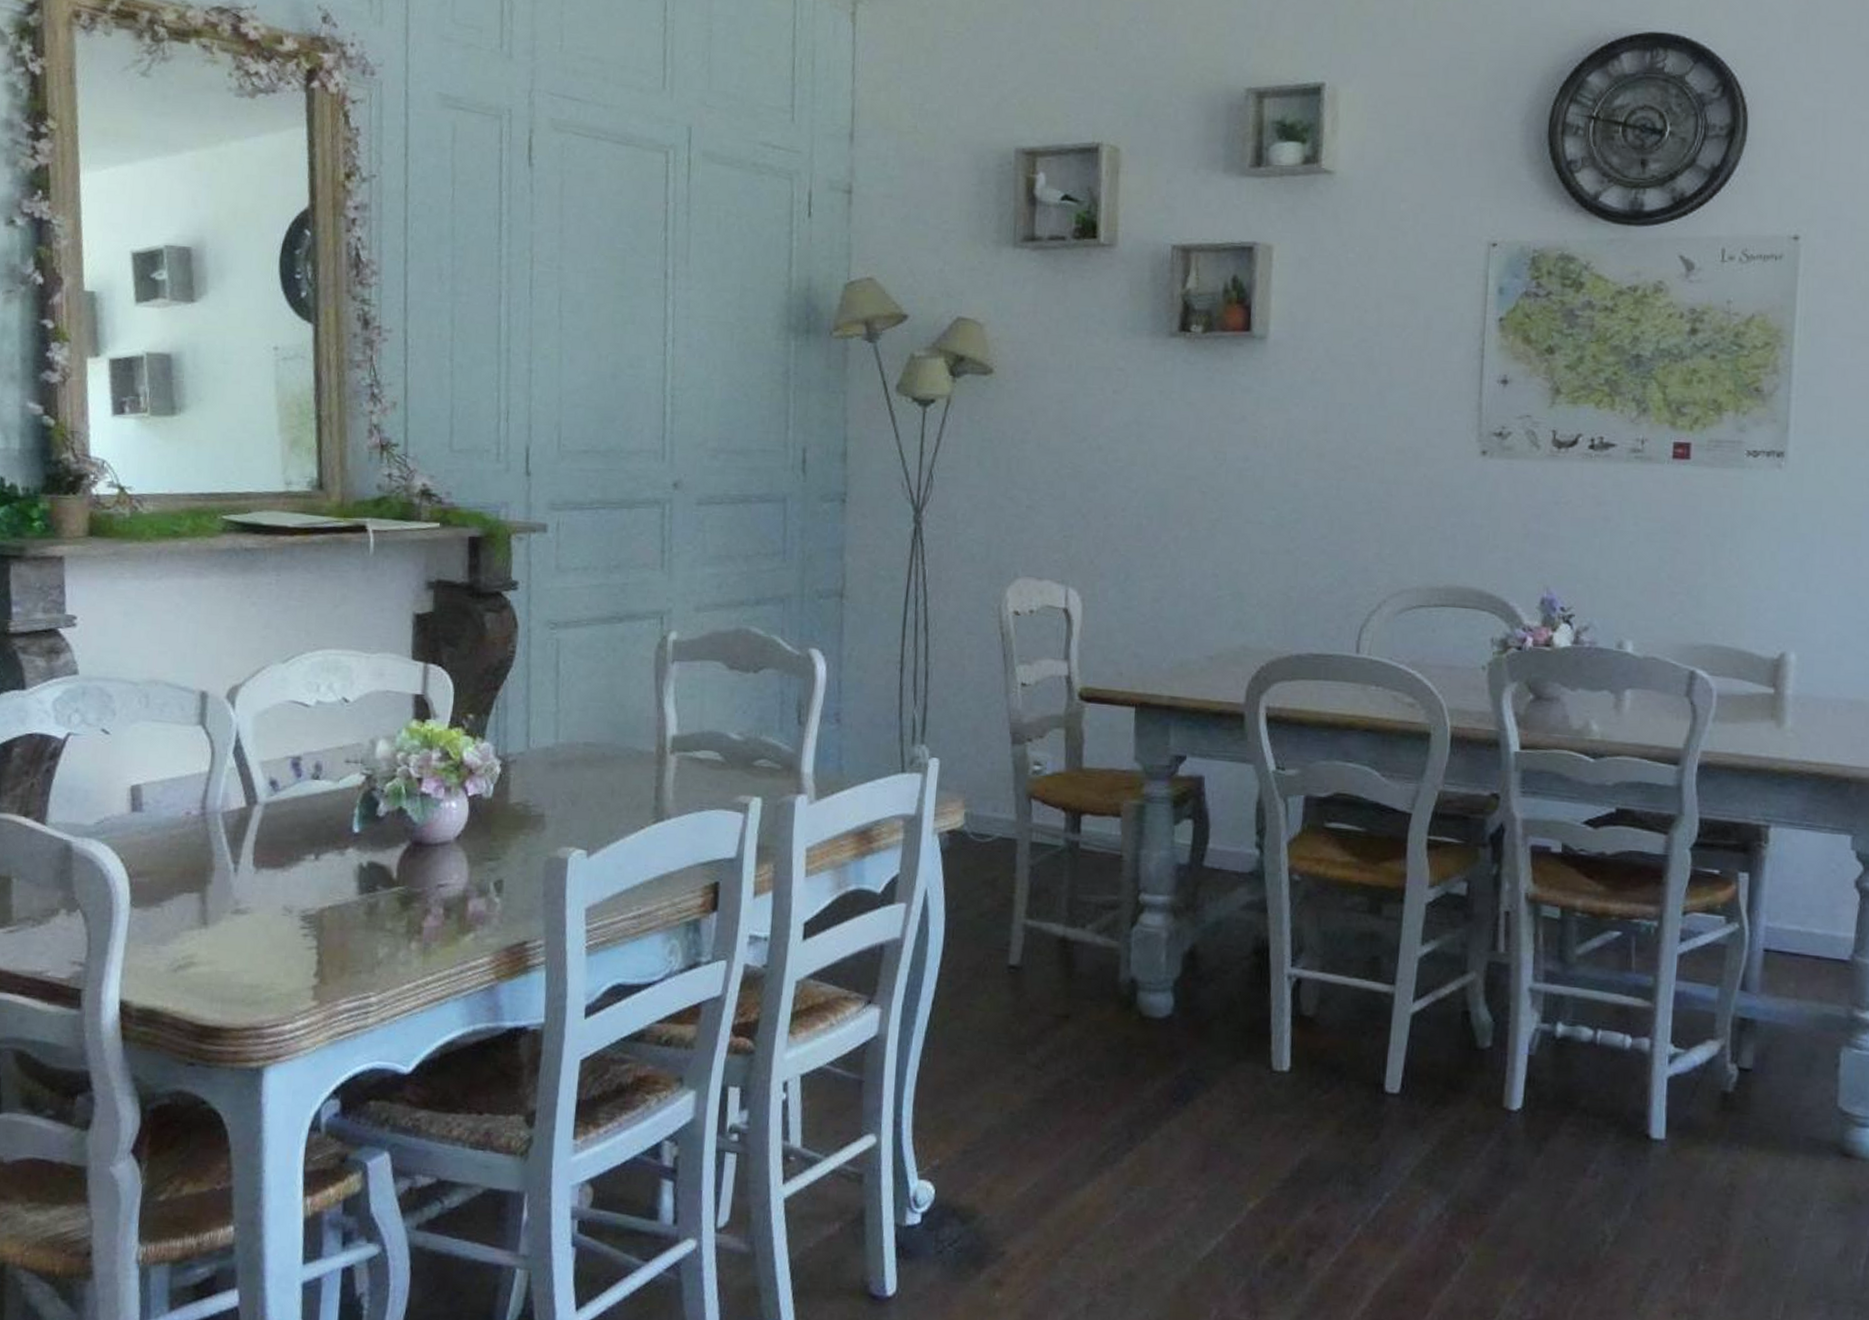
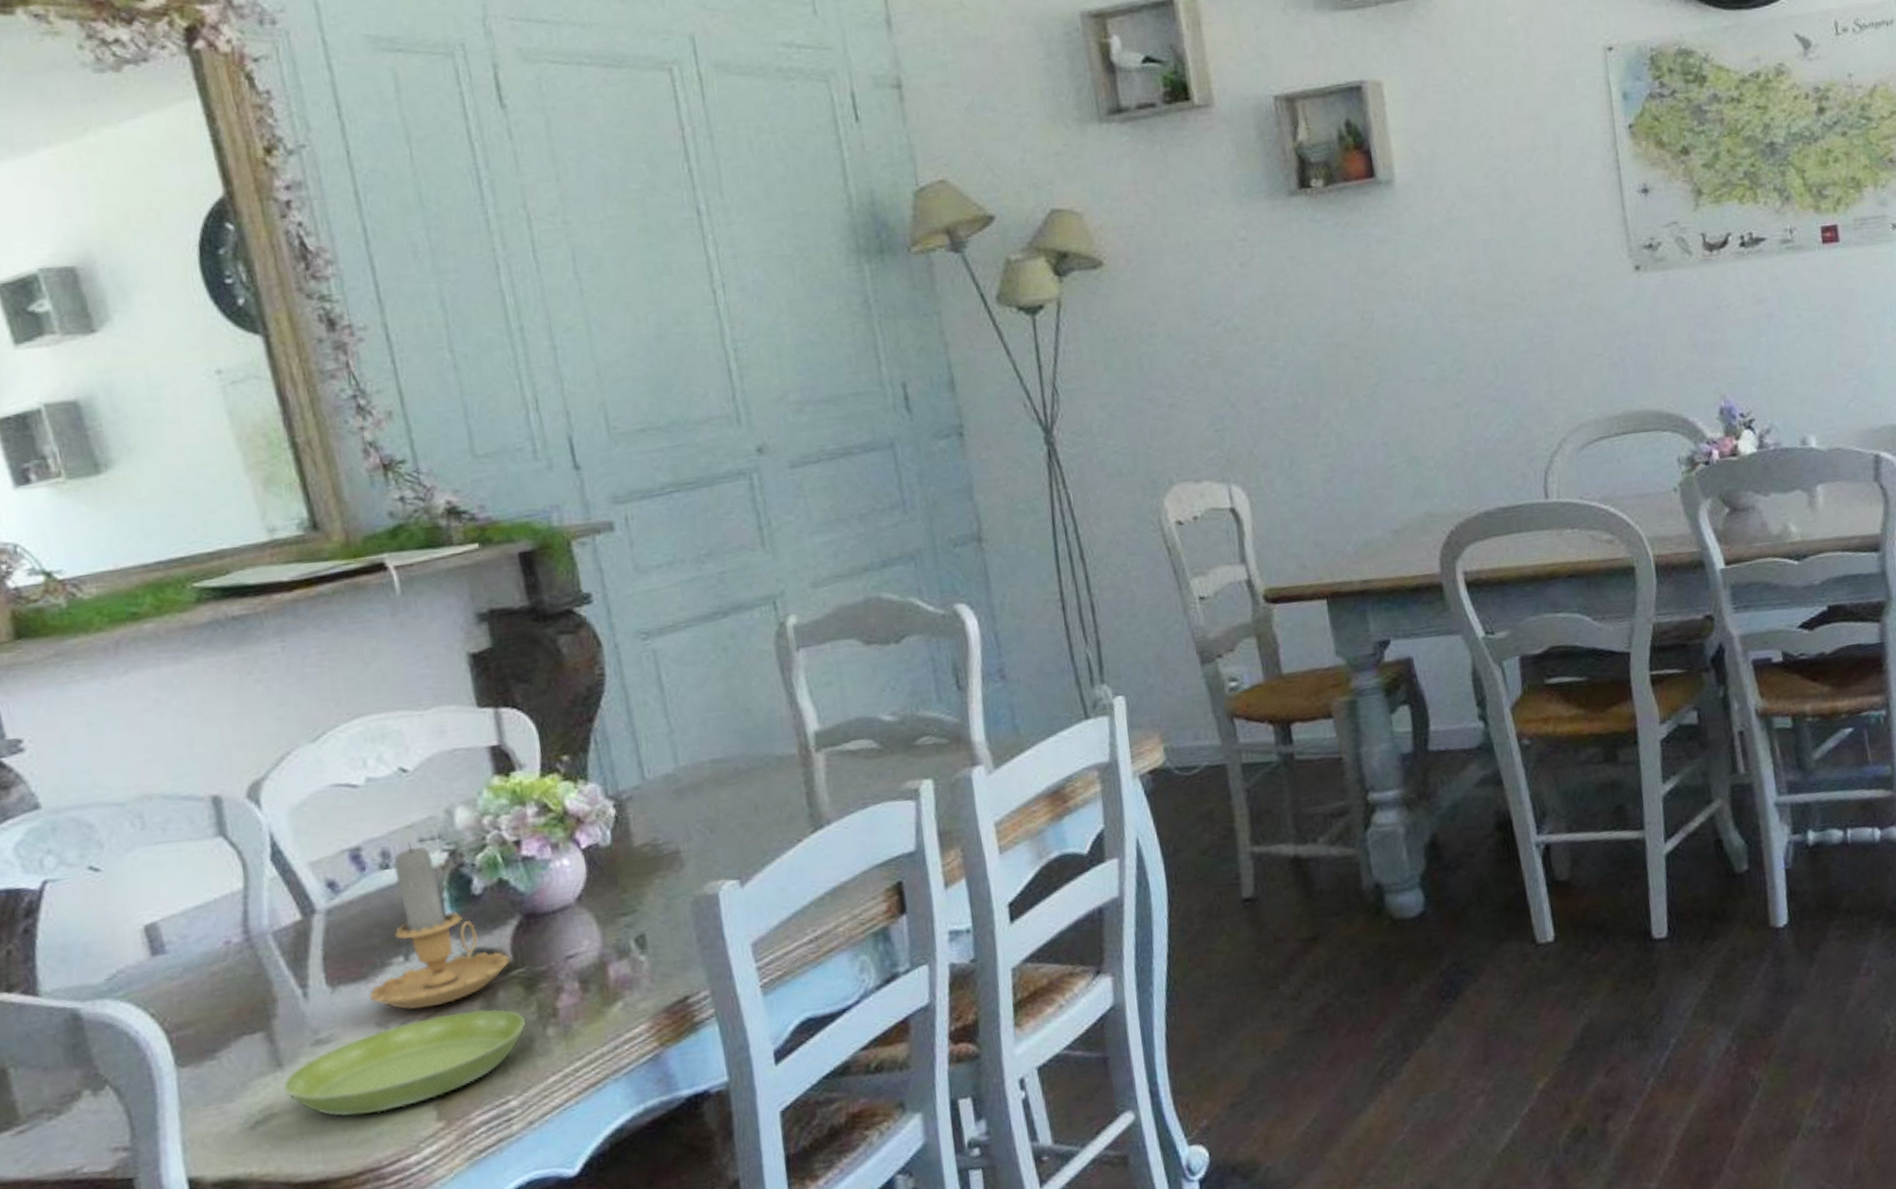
saucer: none [204,911,396,982] -> present [283,1009,525,1116]
candle: none [282,761,394,903] -> present [368,842,510,1010]

